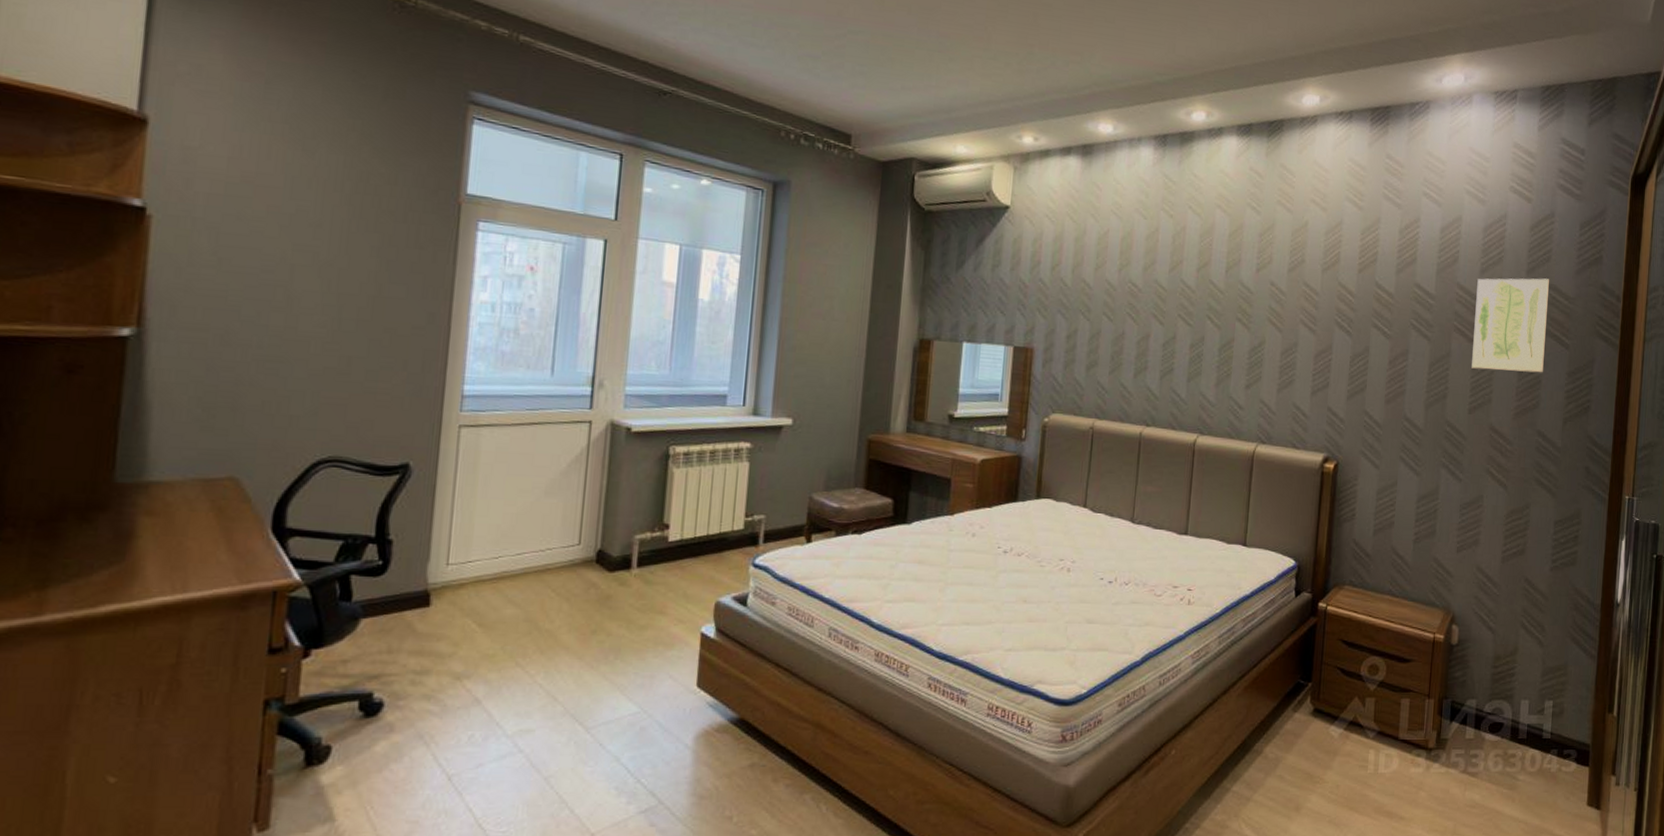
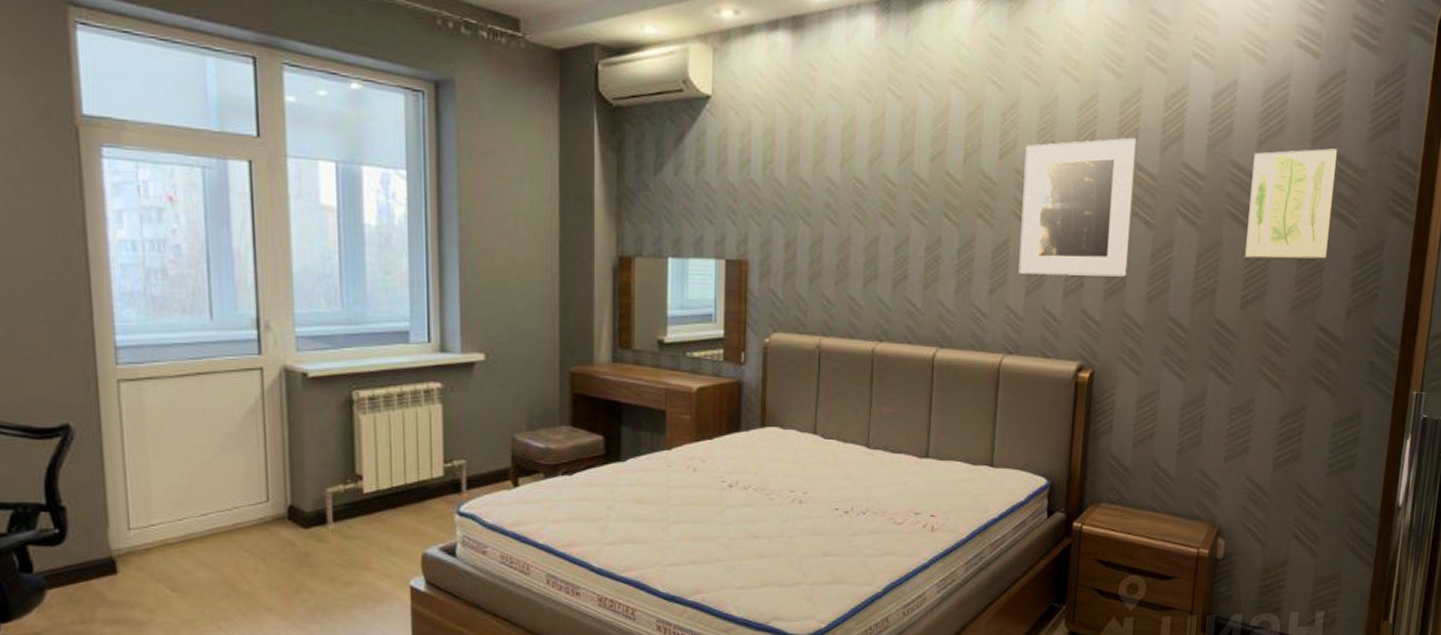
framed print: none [1272,260,1376,380] -> present [1018,137,1137,277]

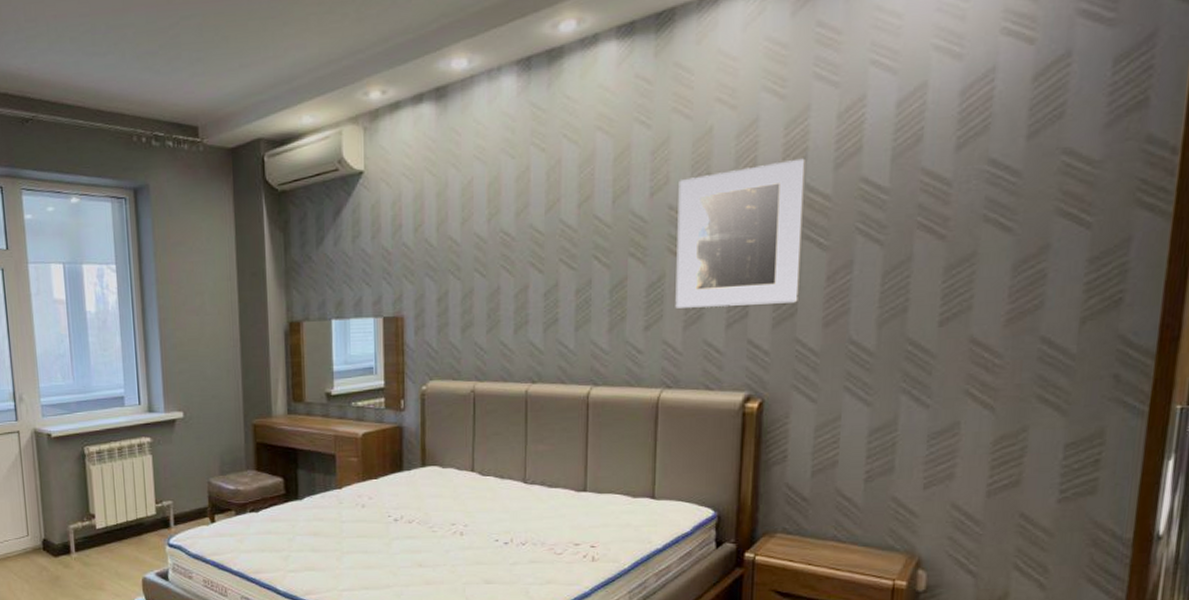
wall art: present [1245,148,1338,259] -> none [943,141,1063,271]

